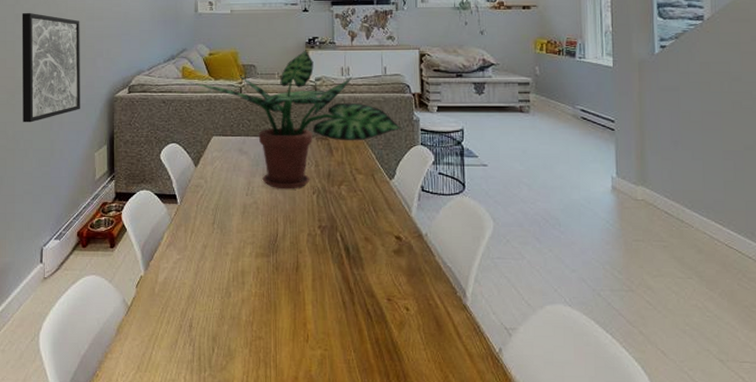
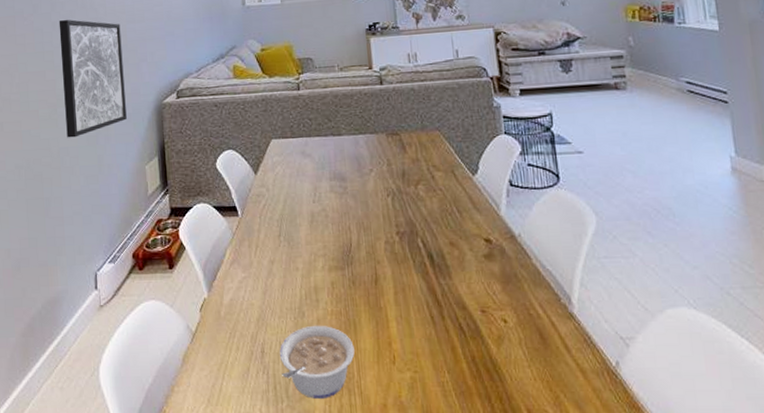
potted plant: present [190,50,401,189] -> none [242,37,481,193]
legume: none [205,304,273,371] -> present [279,325,355,400]

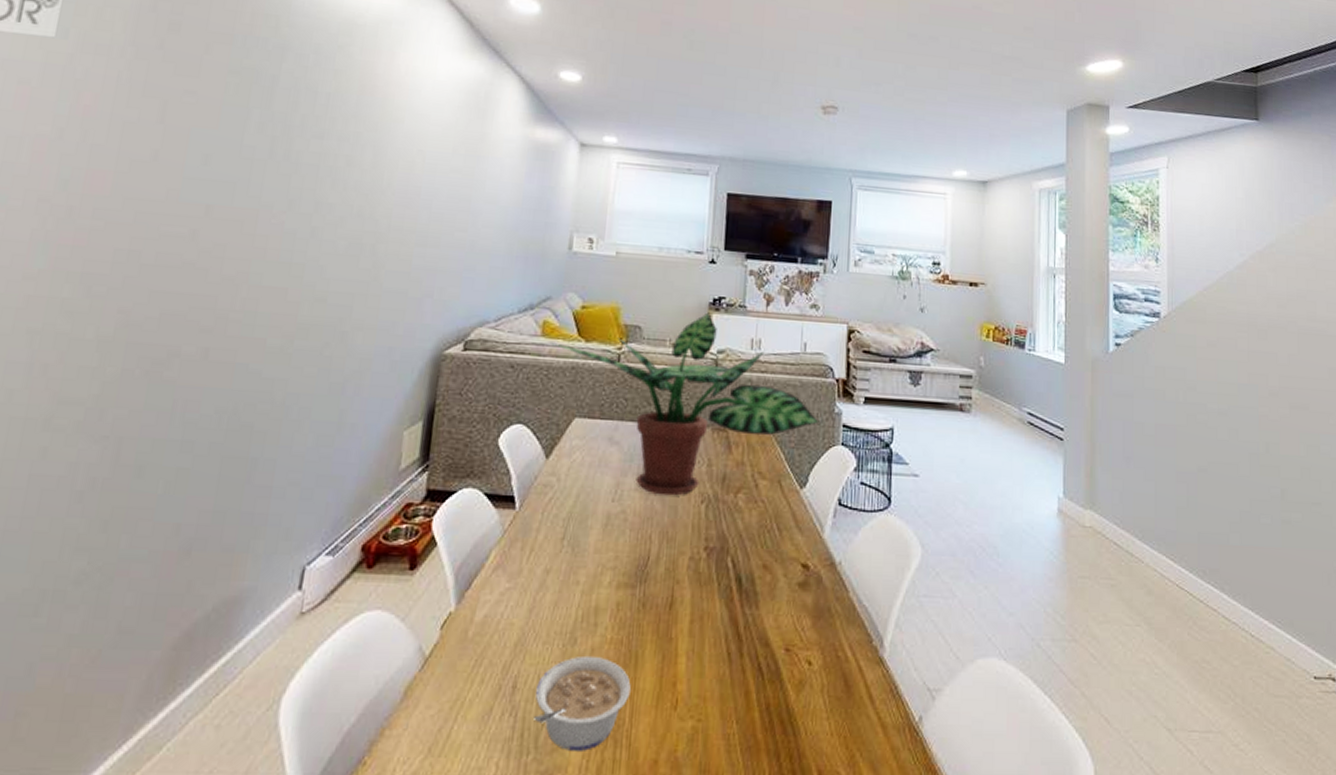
wall art: present [58,19,127,138] -> none [300,227,406,382]
potted plant: none [242,37,481,193] -> present [551,312,820,496]

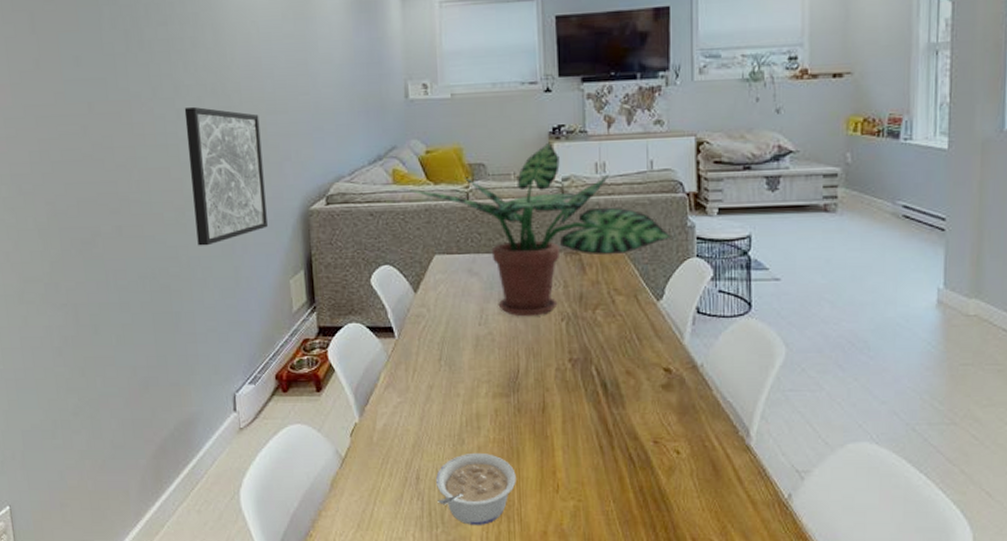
wall art: none [300,227,406,382] -> present [184,107,268,246]

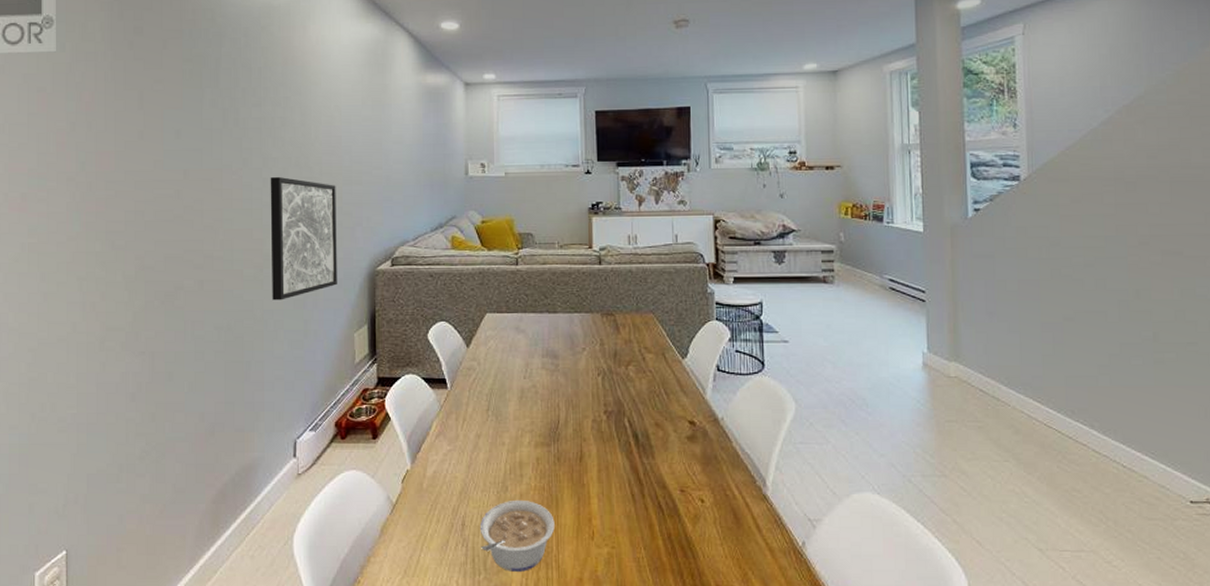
potted plant: present [403,142,672,317] -> none [460,216,695,371]

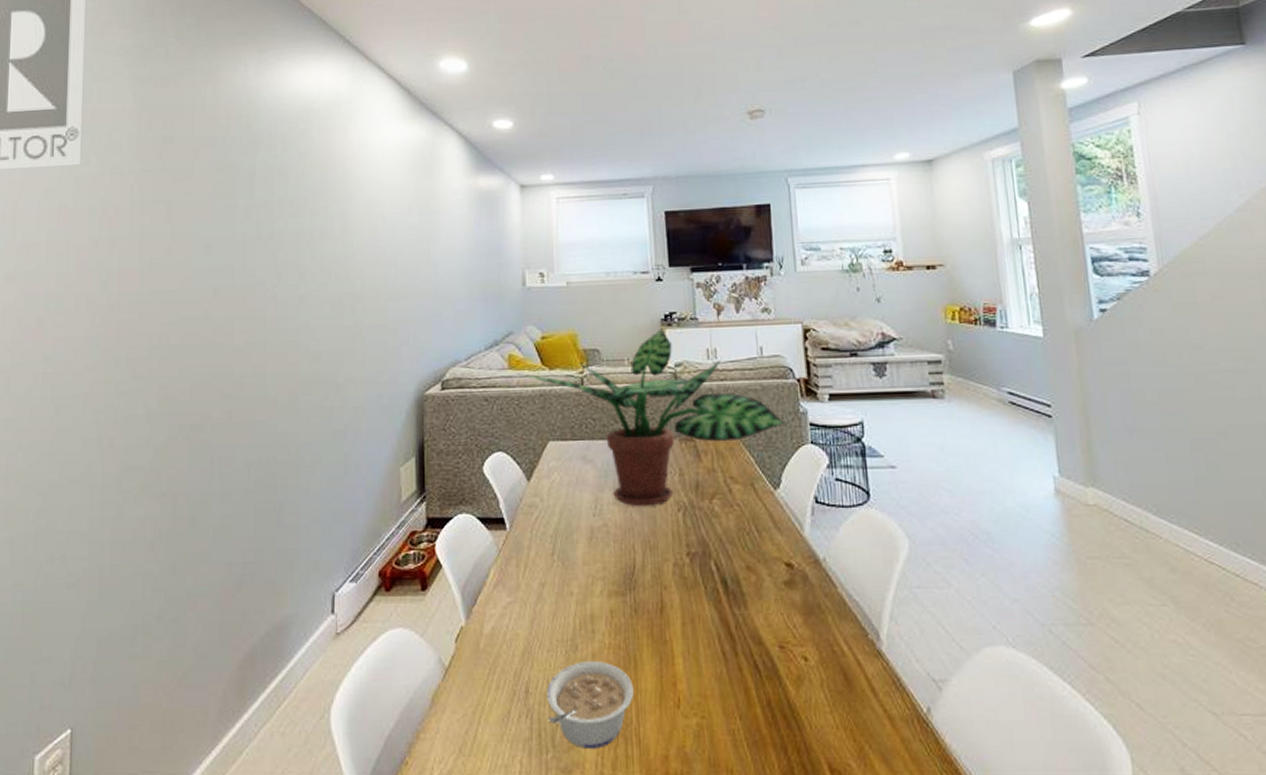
wall art: present [270,177,337,301] -> none [307,293,381,432]
potted plant: none [460,216,695,371] -> present [518,328,786,507]

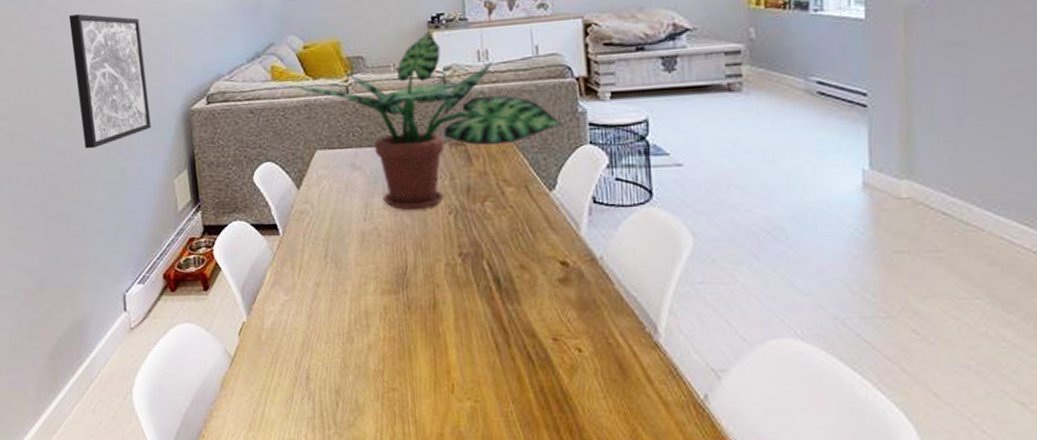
wall art: none [307,293,381,432] -> present [68,14,151,149]
legume: present [546,660,634,750] -> none [325,351,409,428]

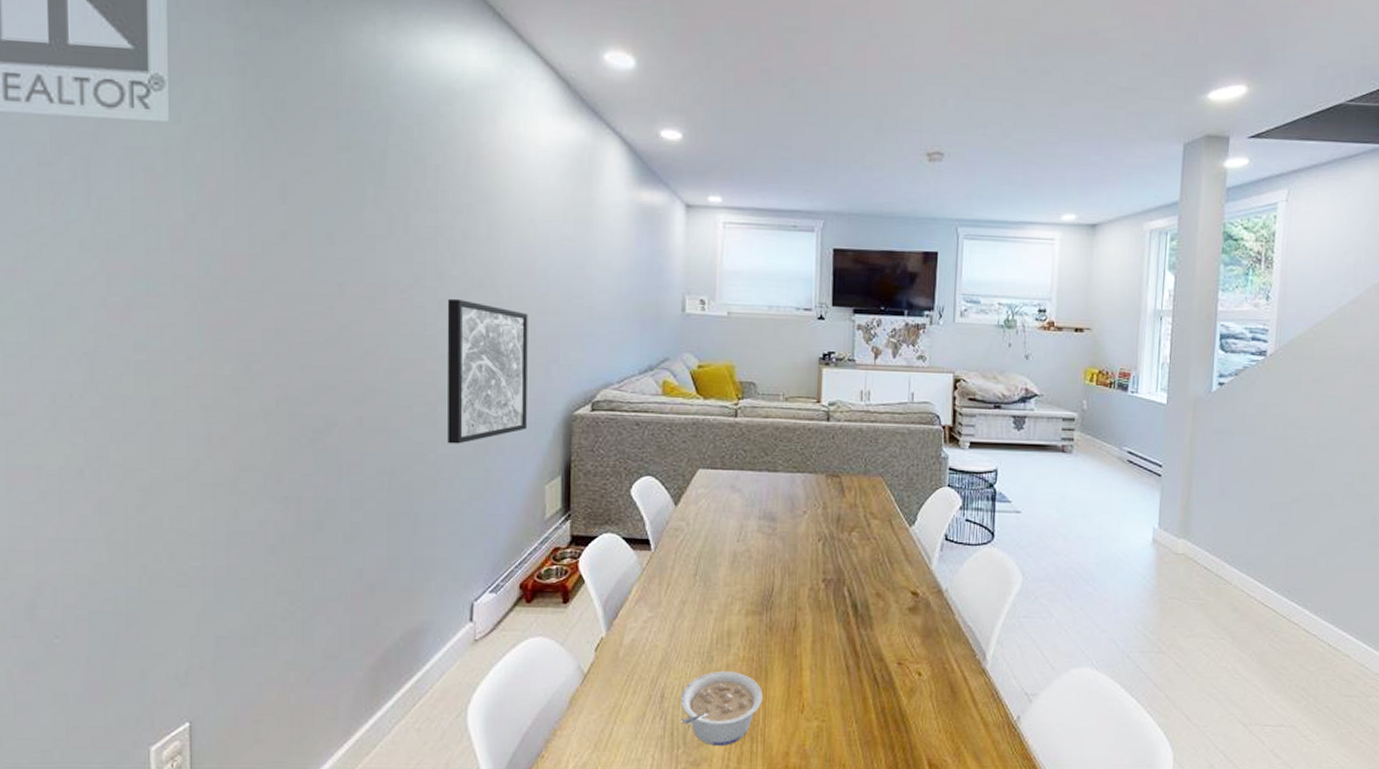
potted plant: present [282,31,563,211] -> none [672,367,927,536]
legume: none [325,351,409,428] -> present [680,670,763,747]

